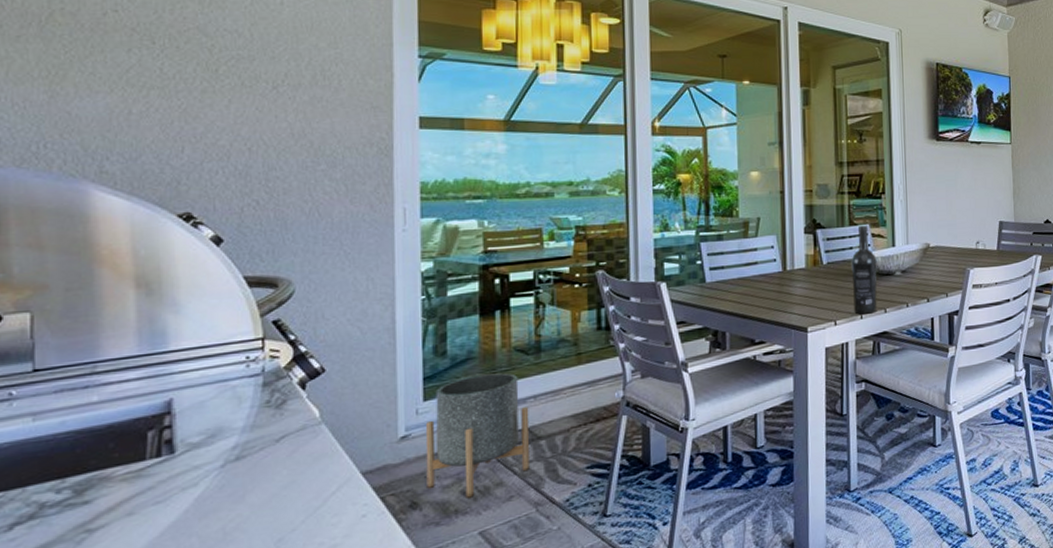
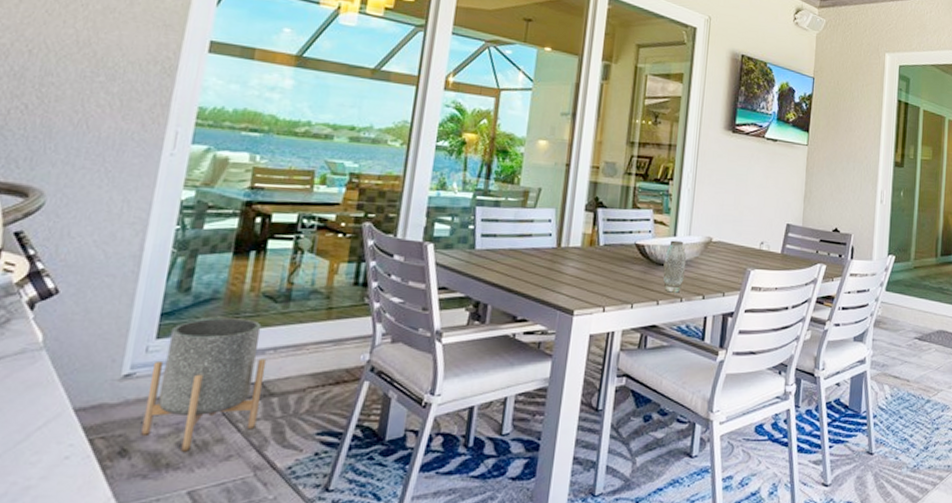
wine bottle: present [851,225,877,315] -> none [625,209,656,304]
vase: none [886,250,908,300] -> present [663,240,687,293]

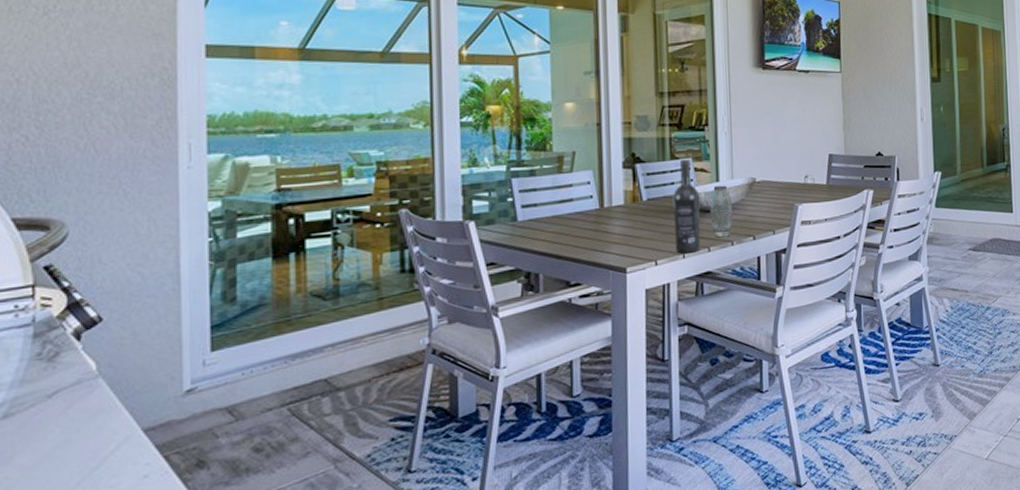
planter: present [141,317,267,452] -> none [213,319,328,456]
wine bottle: none [625,209,656,304] -> present [672,159,701,254]

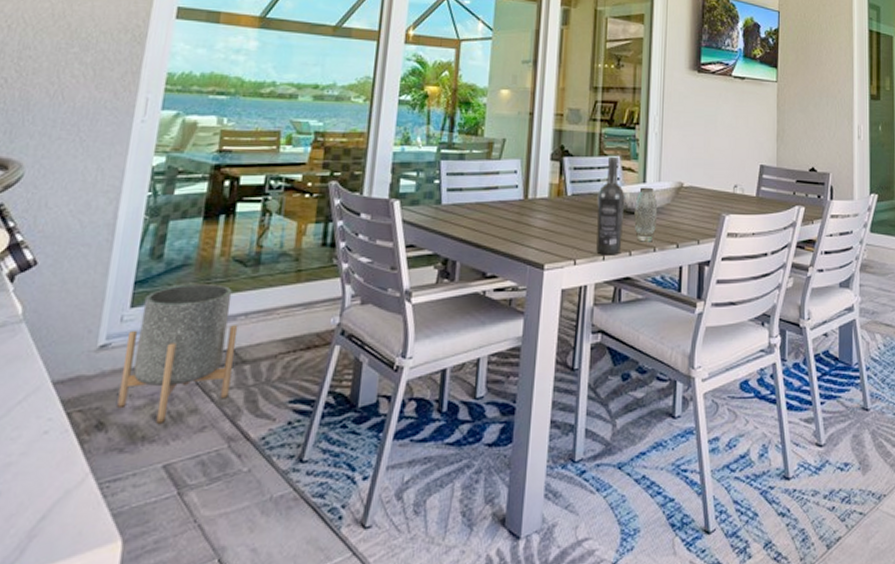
planter: none [213,319,328,456] -> present [117,284,238,424]

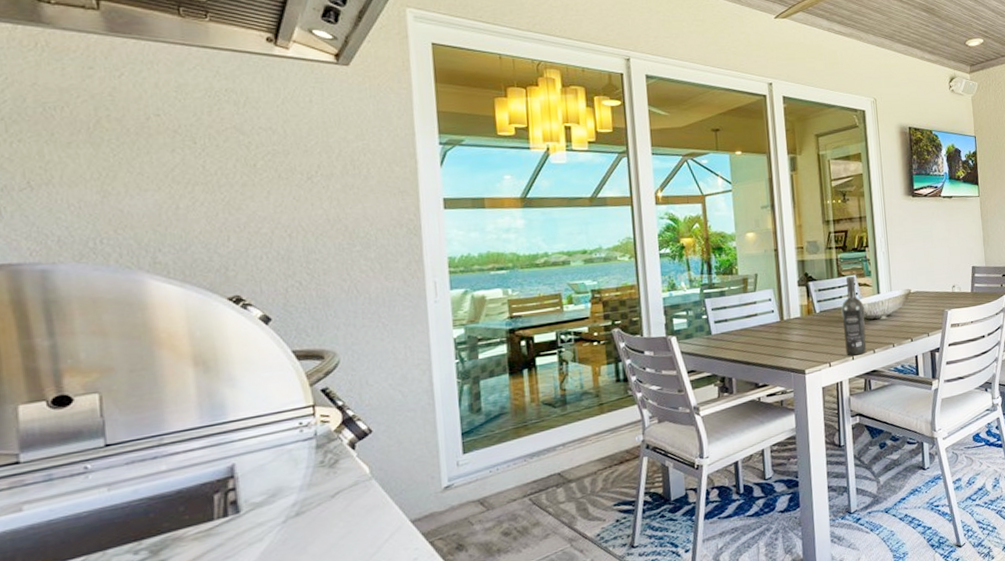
planter: present [117,284,238,424] -> none [466,424,563,538]
vase: present [634,187,658,242] -> none [873,297,893,341]

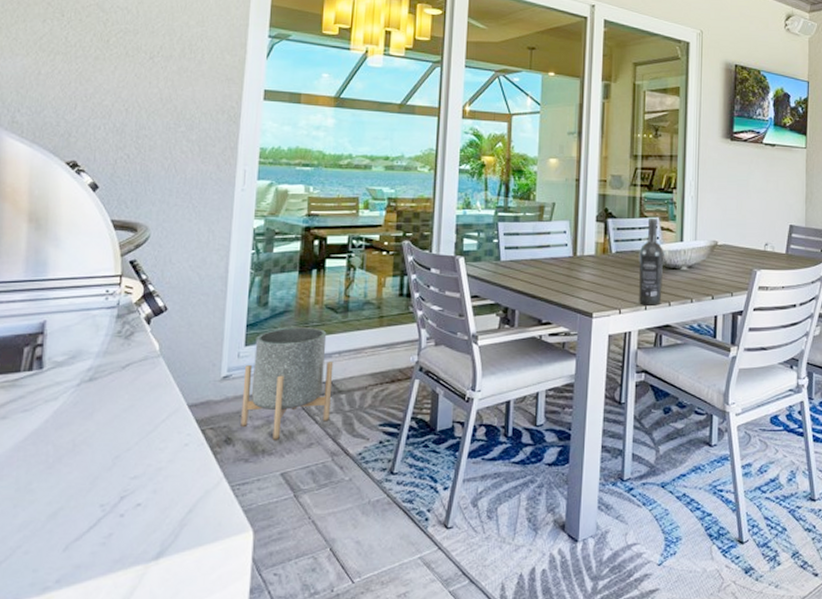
planter: none [466,424,563,538] -> present [241,327,334,440]

